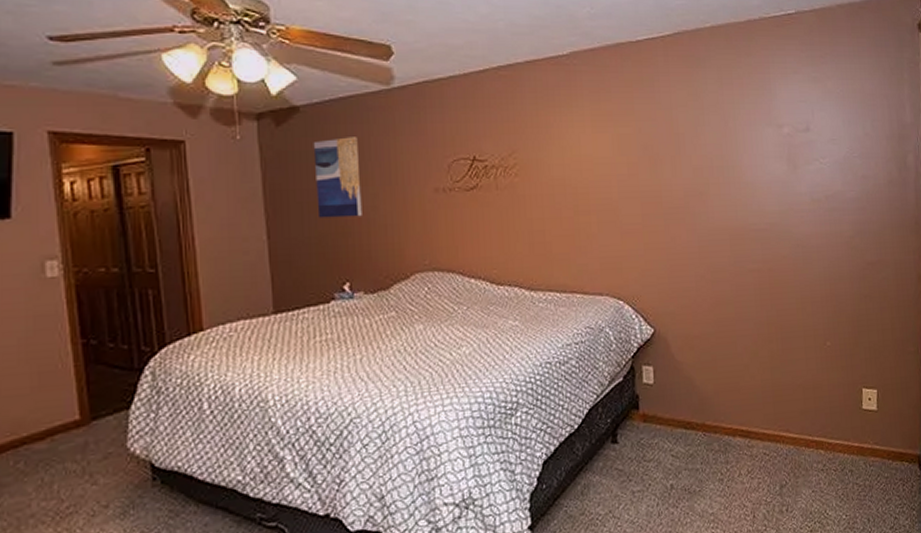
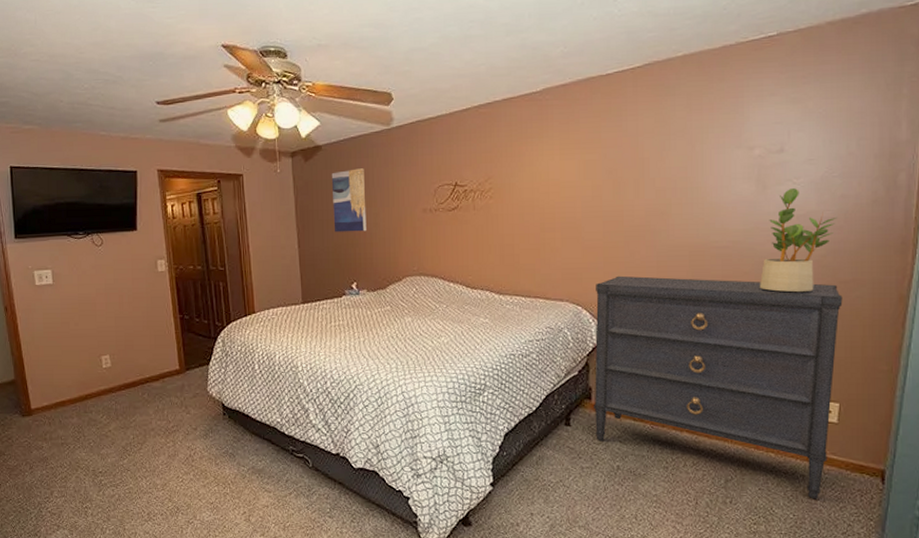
dresser: none [637,263,872,495] -> present [594,275,843,500]
potted plant: none [797,168,861,277] -> present [759,188,838,293]

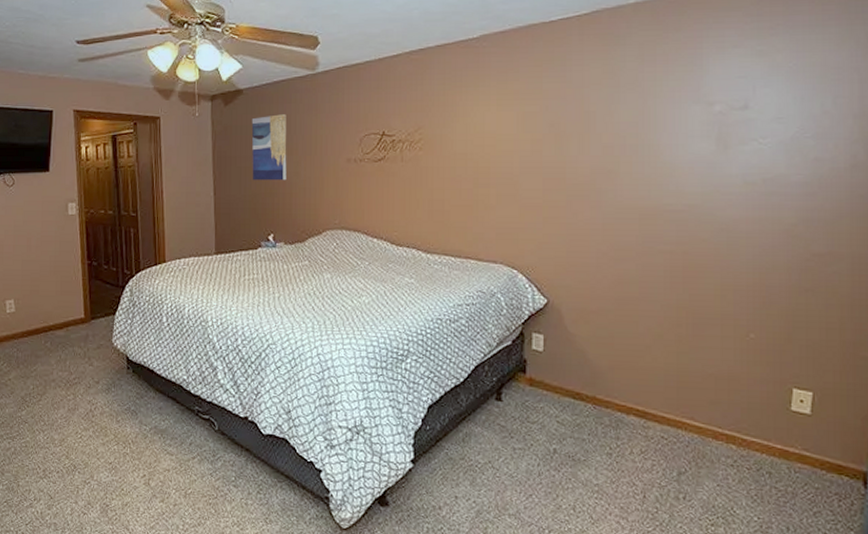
dresser: present [594,275,843,500] -> none [529,238,817,502]
potted plant: present [759,188,838,293] -> none [719,149,810,265]

